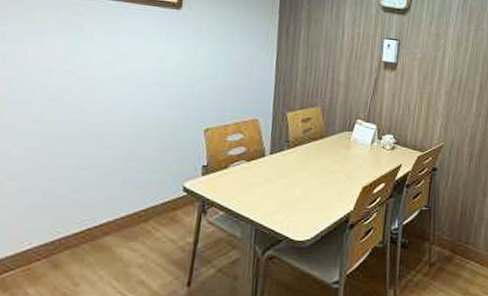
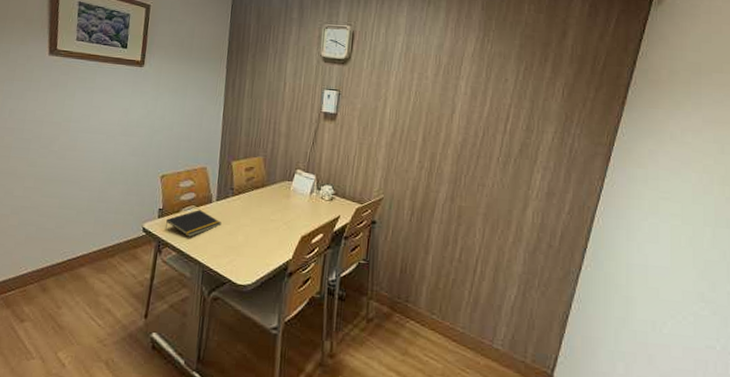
notepad: none [210,165,276,194] -> present [164,210,222,237]

